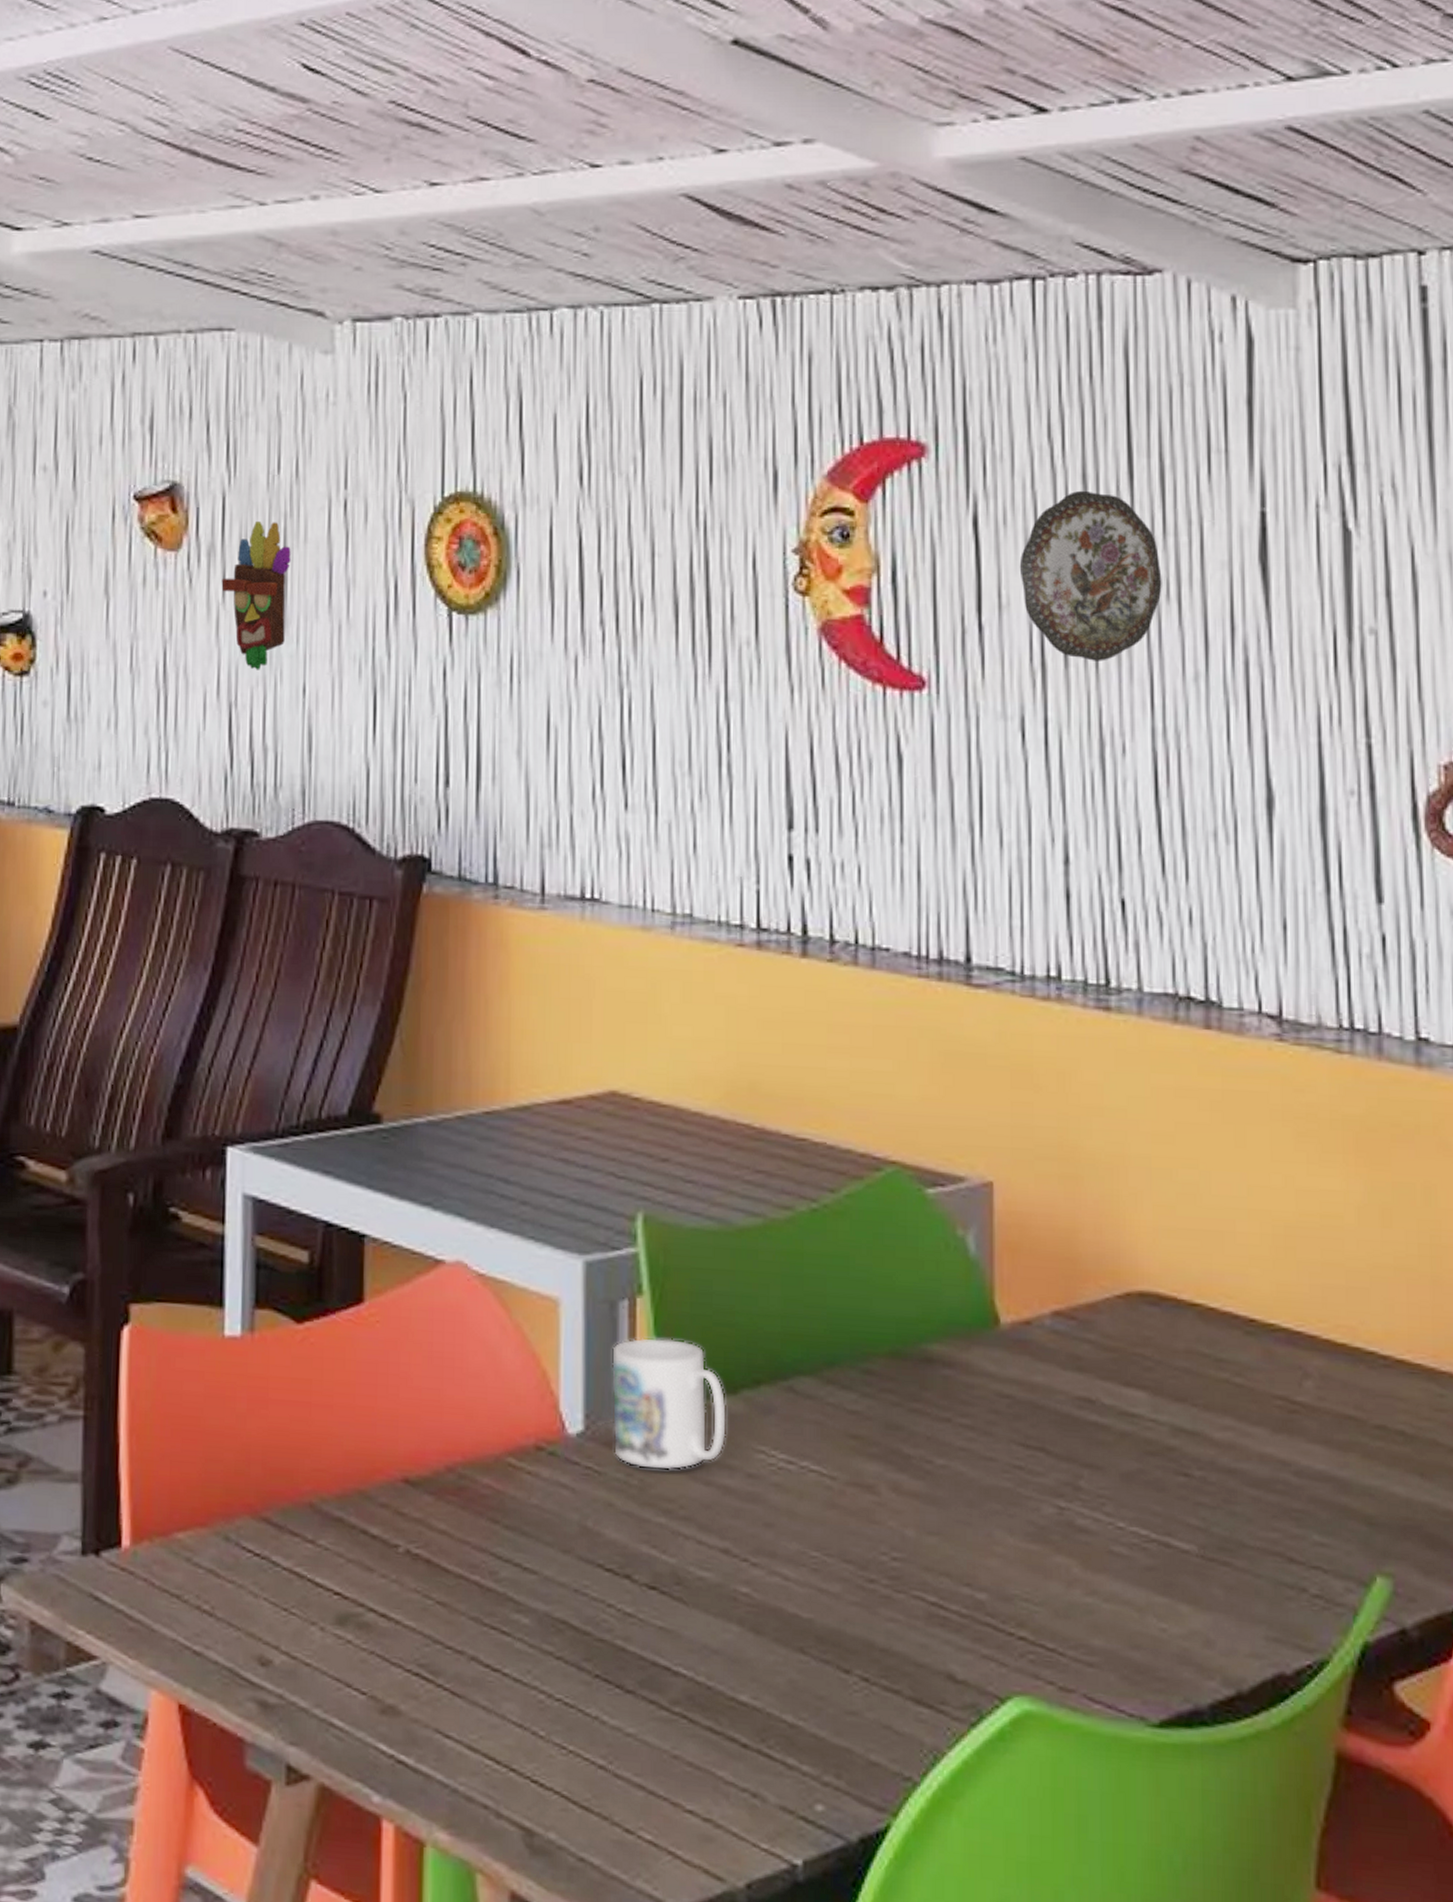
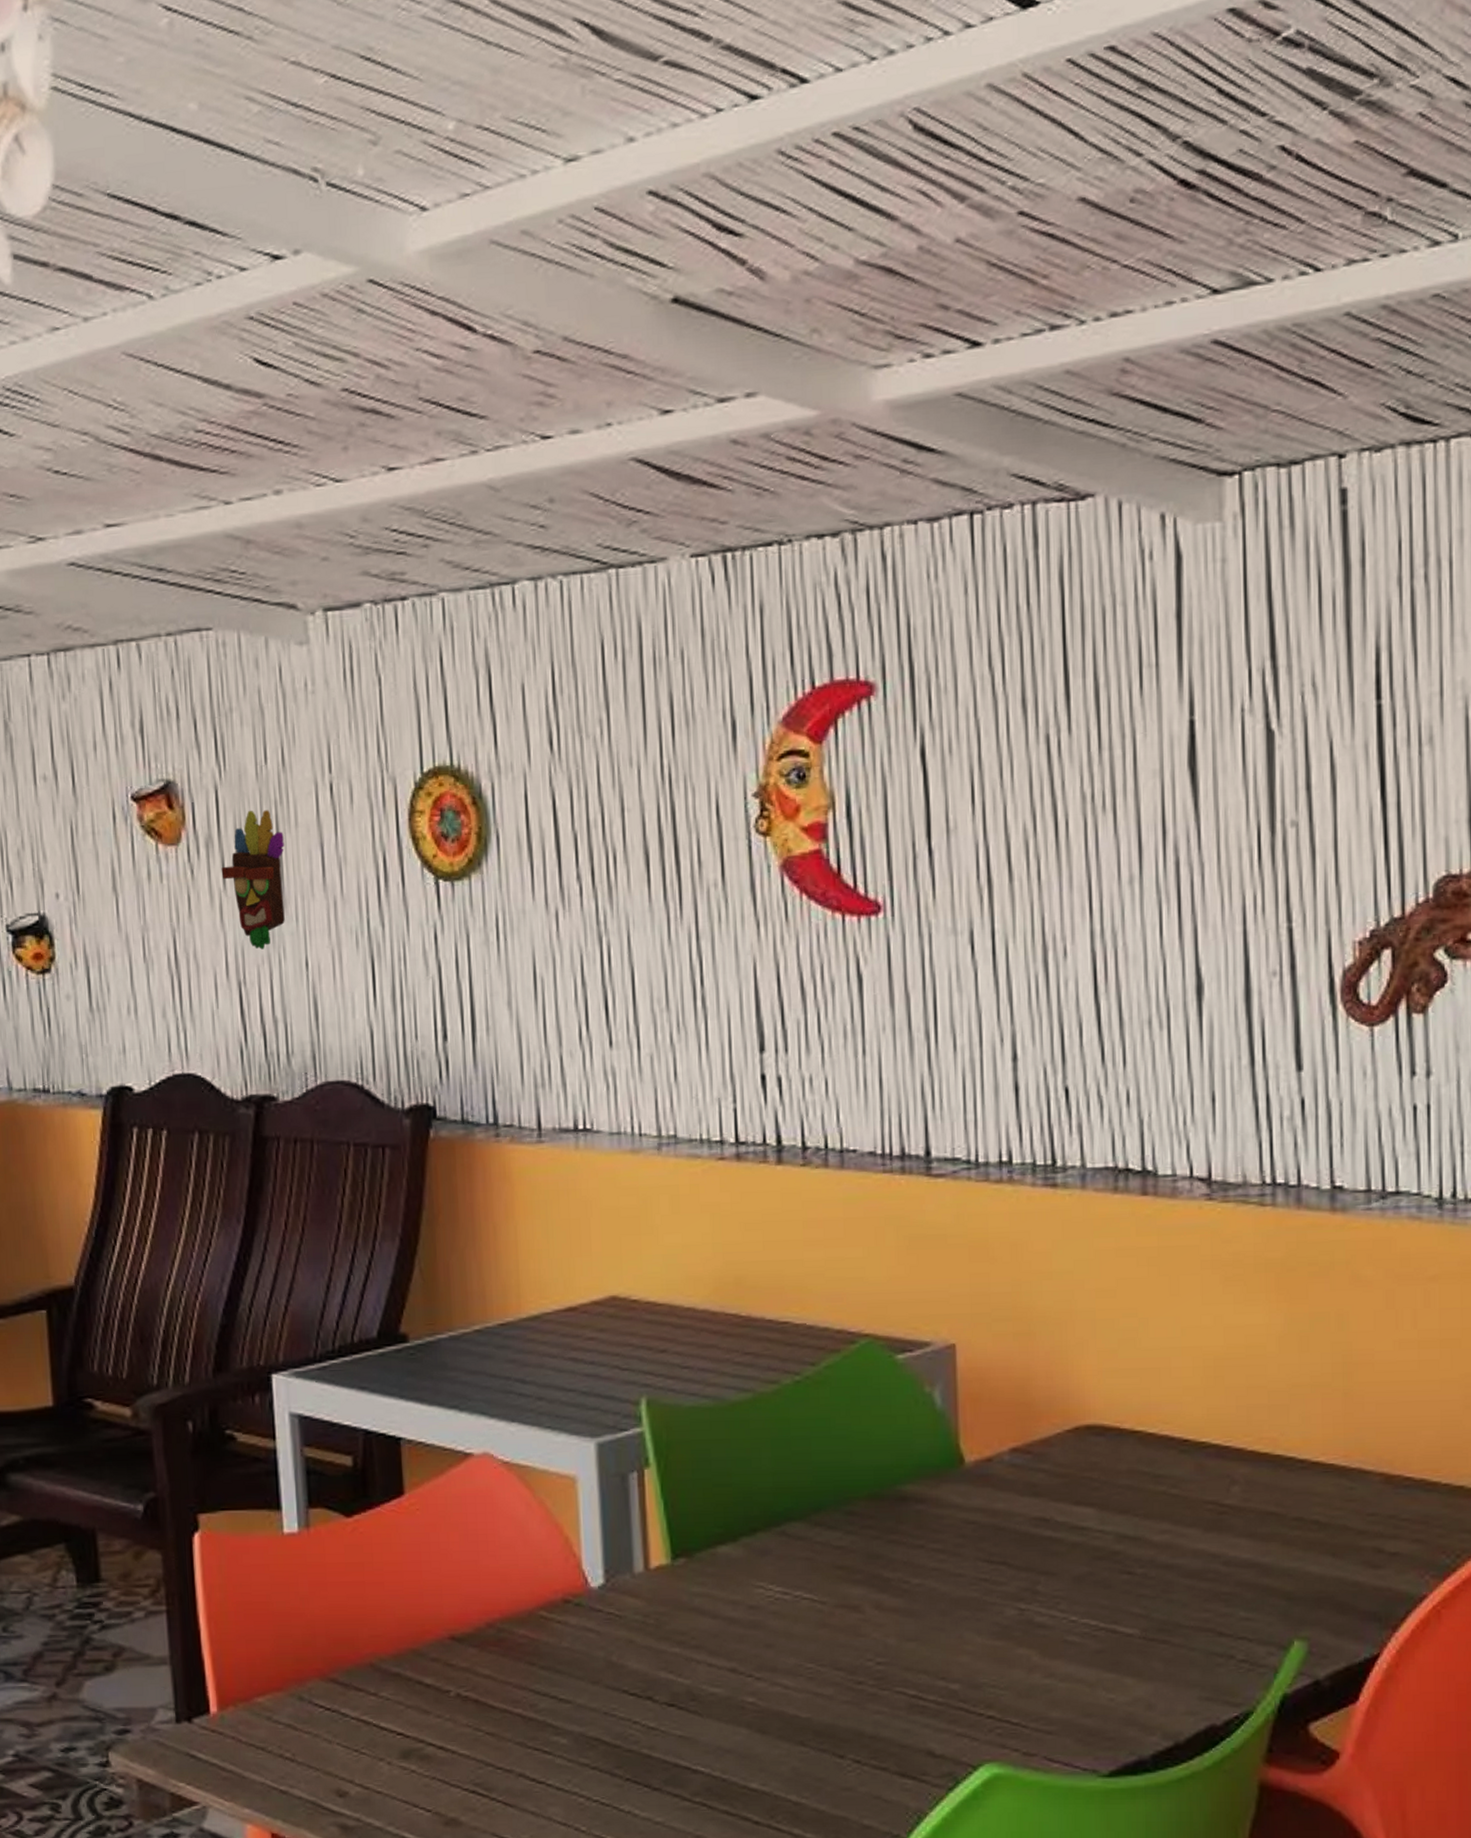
mug: present [612,1337,728,1471] -> none [625,1500,730,1610]
decorative plate: present [1019,490,1162,661] -> none [965,714,1099,874]

